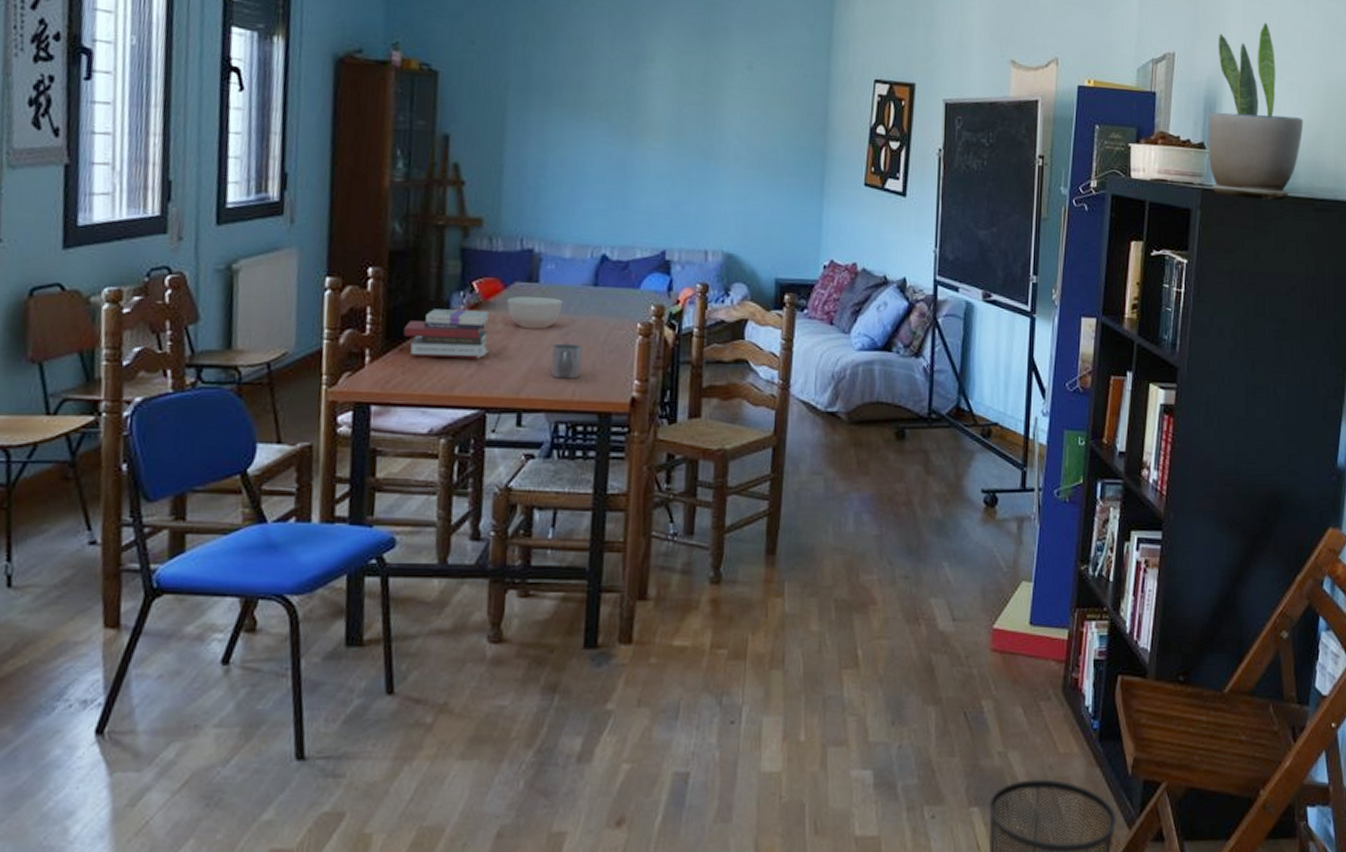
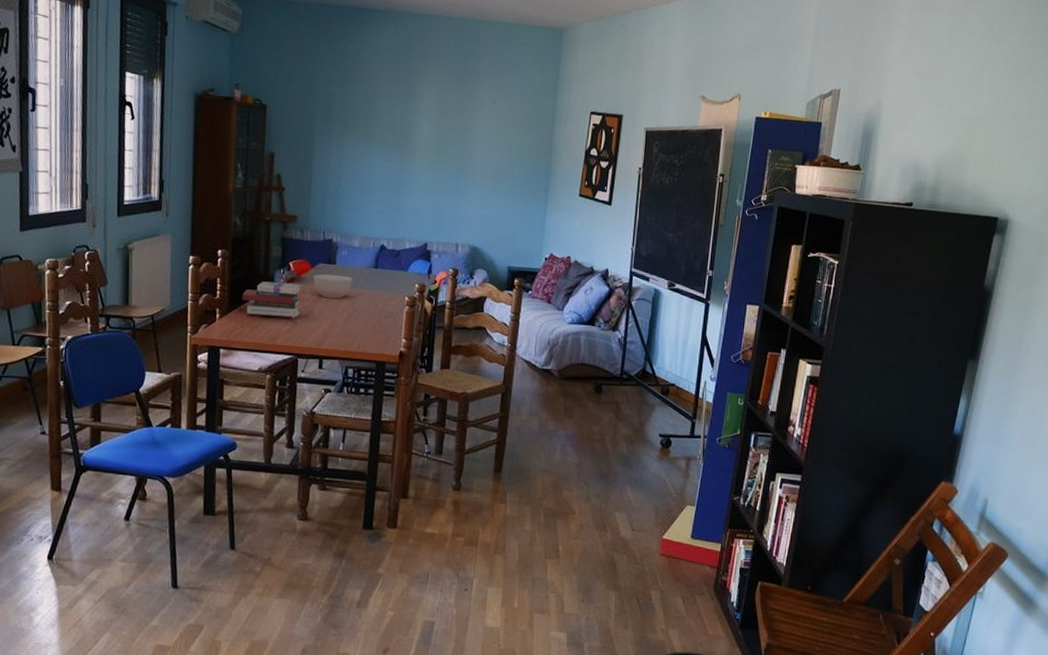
mug: present [550,343,582,379] -> none [343,309,366,336]
potted plant: present [1208,22,1304,201] -> none [862,63,949,215]

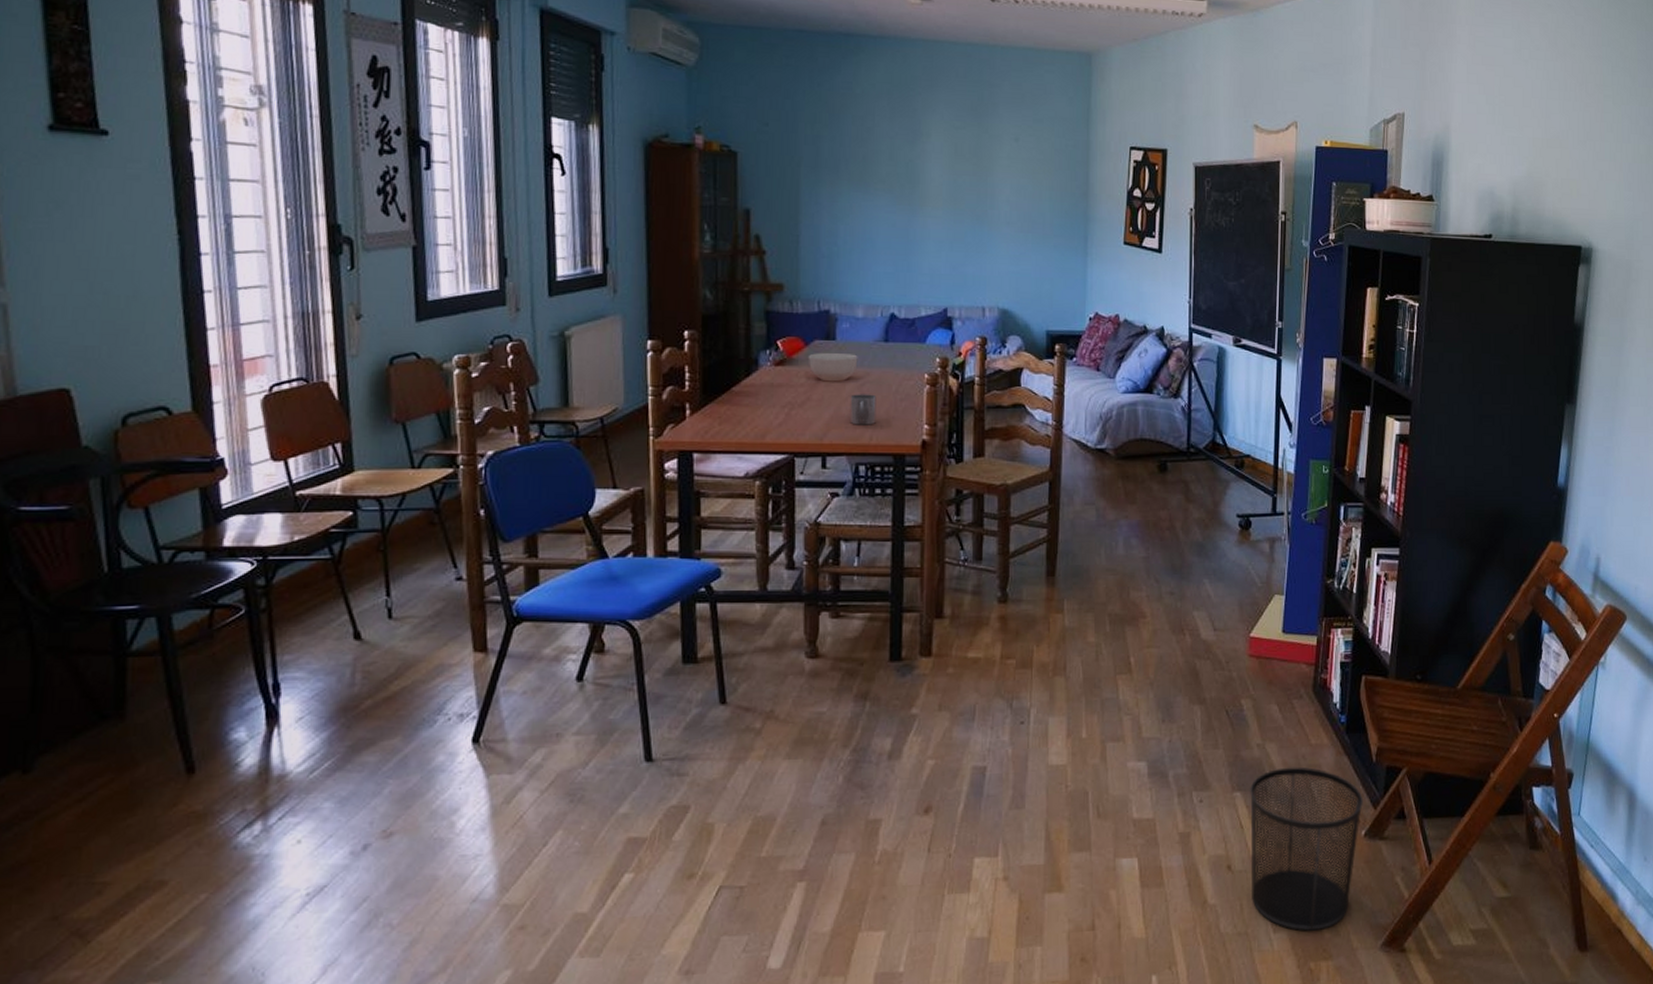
books: present [242,281,301,319] -> none [718,366,794,410]
mug: none [343,309,366,336] -> present [849,394,877,425]

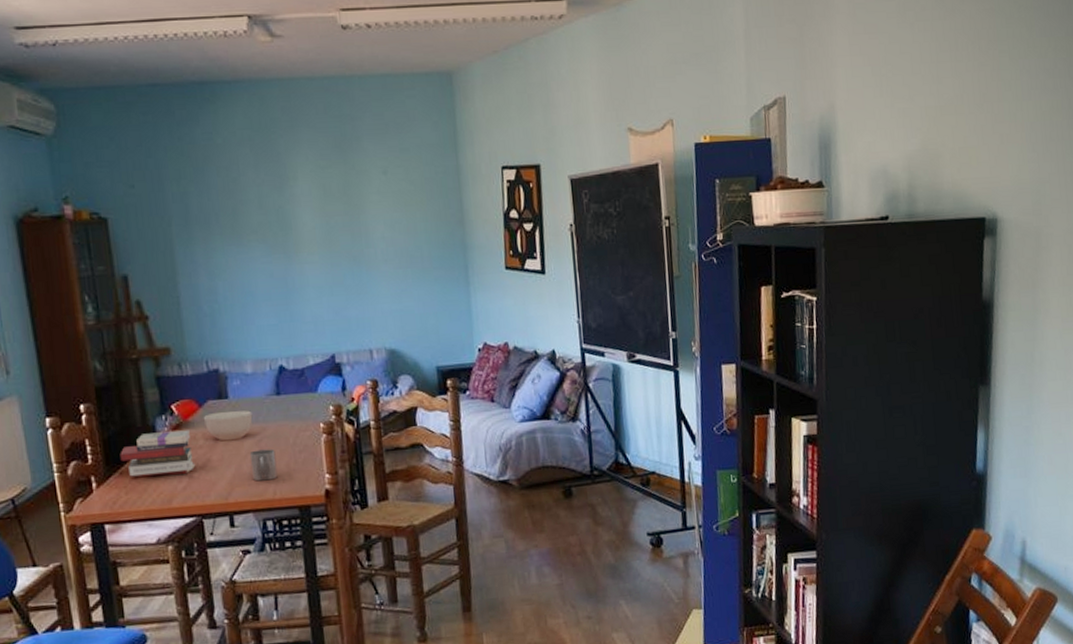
books: none [718,366,794,410] -> present [120,430,196,478]

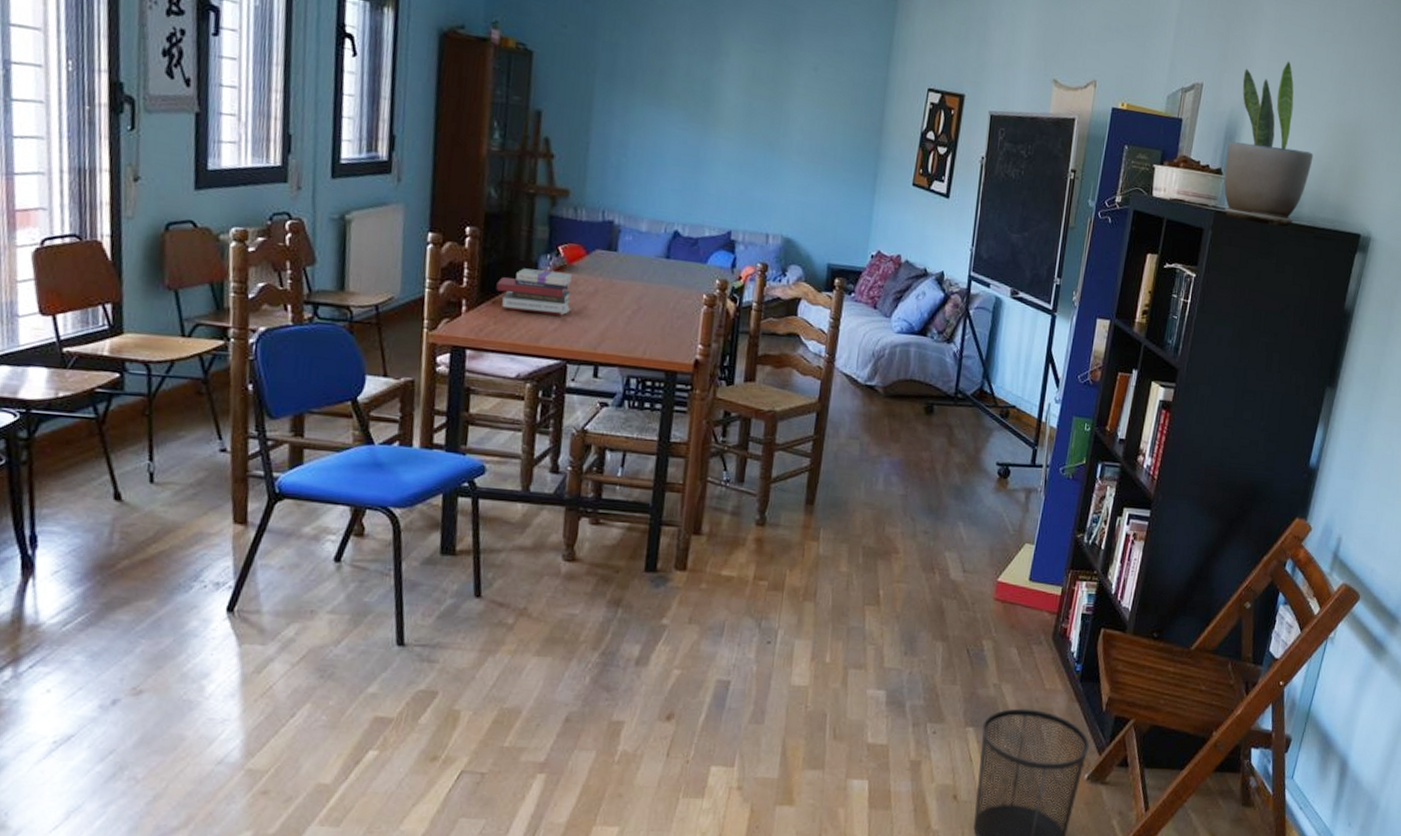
bowl: present [203,410,253,442] -> none [588,262,639,294]
mug: present [249,449,278,482] -> none [625,307,654,340]
potted plant: none [824,52,919,231] -> present [1223,61,1314,227]

